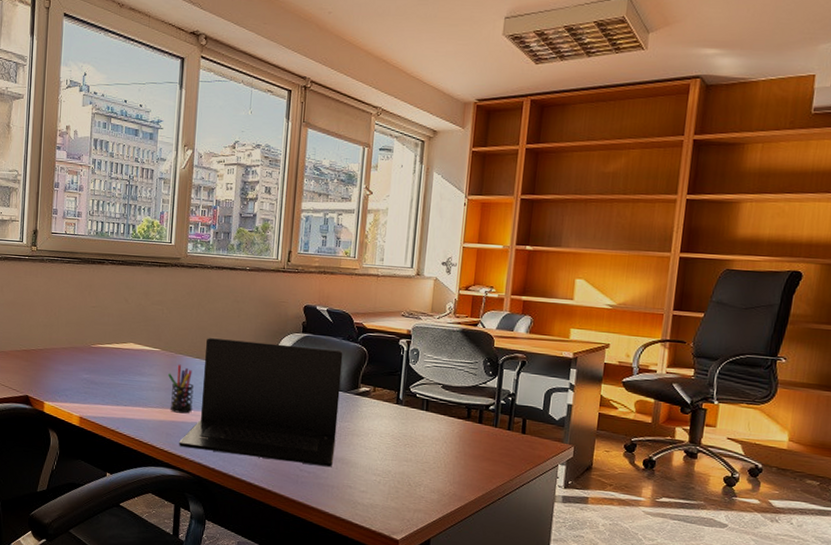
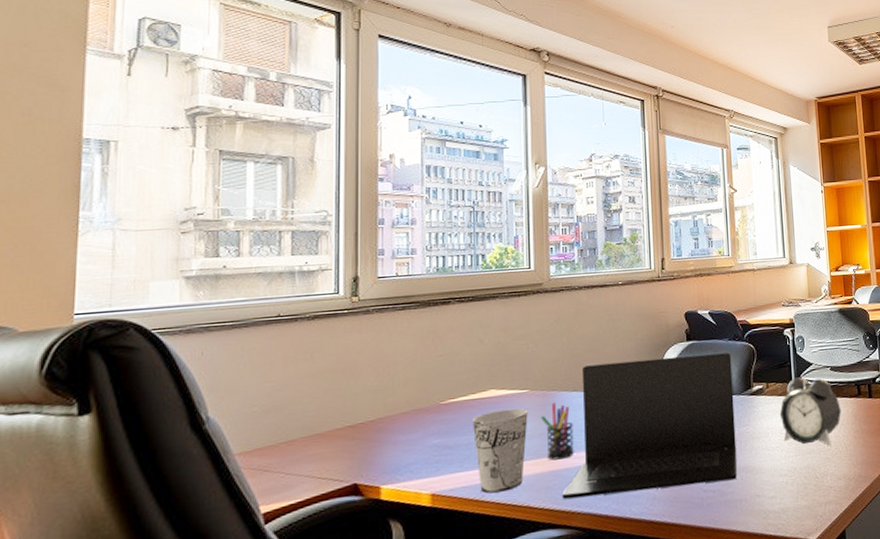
cup: none [114,361,158,429] -> present [472,408,528,494]
alarm clock: none [382,388,447,460] -> present [779,377,841,447]

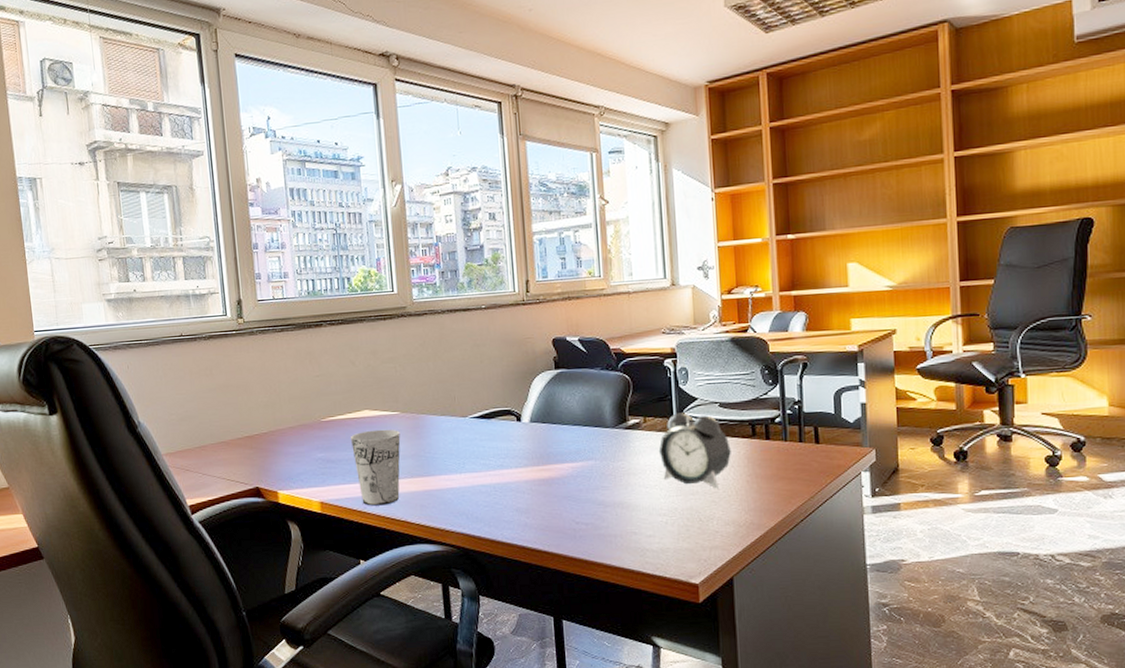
pen holder: present [541,402,574,461] -> none [413,425,445,481]
laptop: present [562,352,738,499] -> none [436,383,612,518]

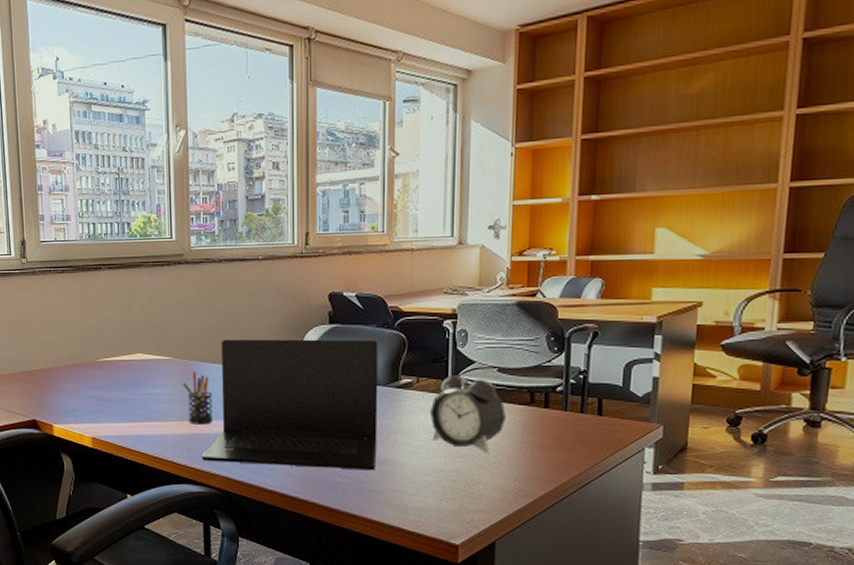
cup: present [350,429,401,506] -> none [123,373,171,445]
pen holder: none [413,425,445,481] -> present [183,371,213,425]
laptop: none [436,383,612,518] -> present [202,339,378,471]

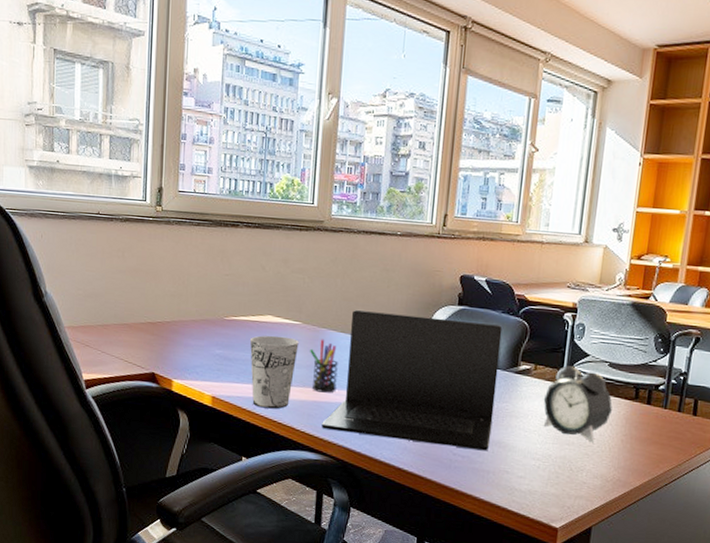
cup: none [123,373,171,445] -> present [249,335,299,409]

